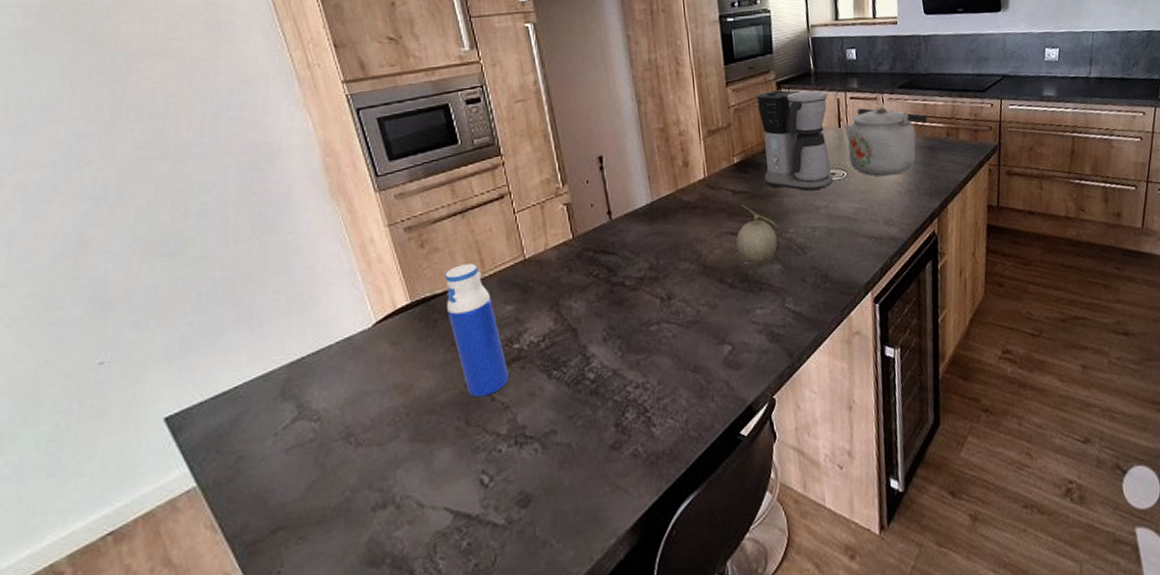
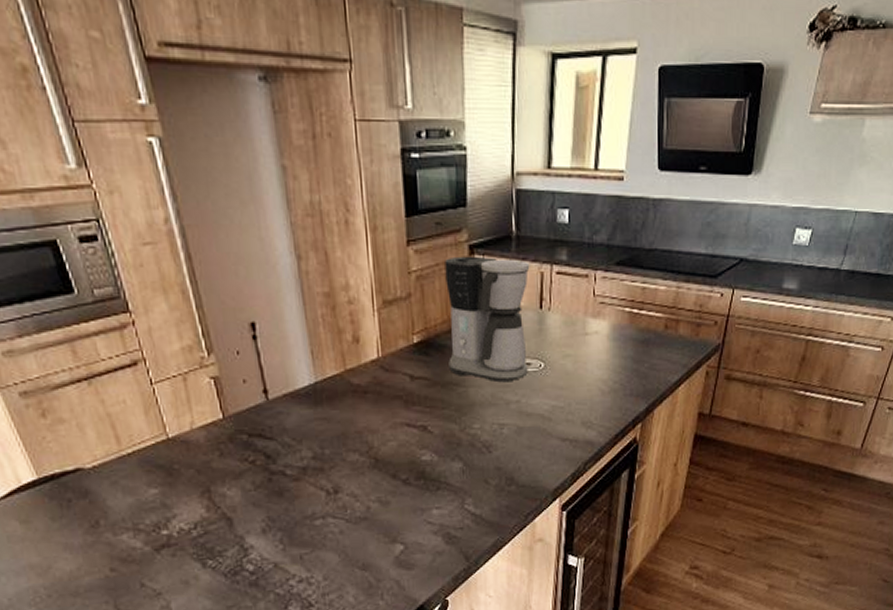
water bottle: present [445,263,509,398] -> none [74,439,159,583]
fruit: present [736,204,779,266] -> none [412,392,463,462]
kettle: present [844,106,928,177] -> none [547,286,645,372]

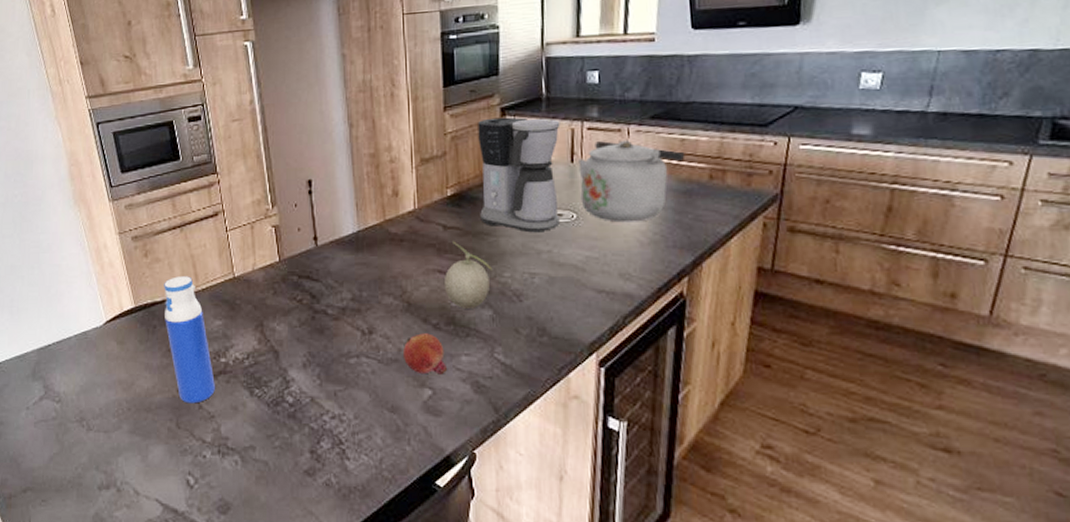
water bottle: none [74,439,159,583] -> present [164,276,215,404]
fruit: none [371,489,418,530] -> present [402,333,447,375]
fruit: none [412,392,463,462] -> present [443,241,493,309]
kettle: none [547,286,645,372] -> present [578,140,685,223]

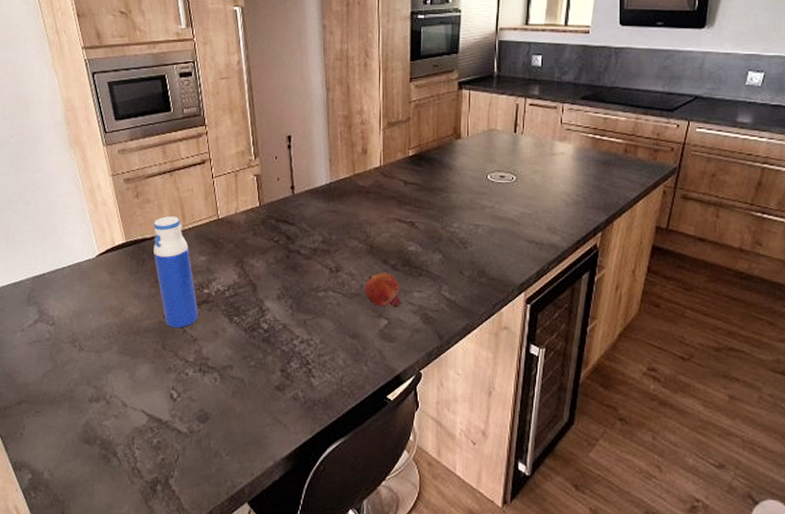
fruit: present [443,241,493,309] -> none [402,195,444,253]
coffee maker: present [478,117,561,233] -> none [436,90,507,191]
kettle: present [578,140,685,223] -> none [520,116,607,186]

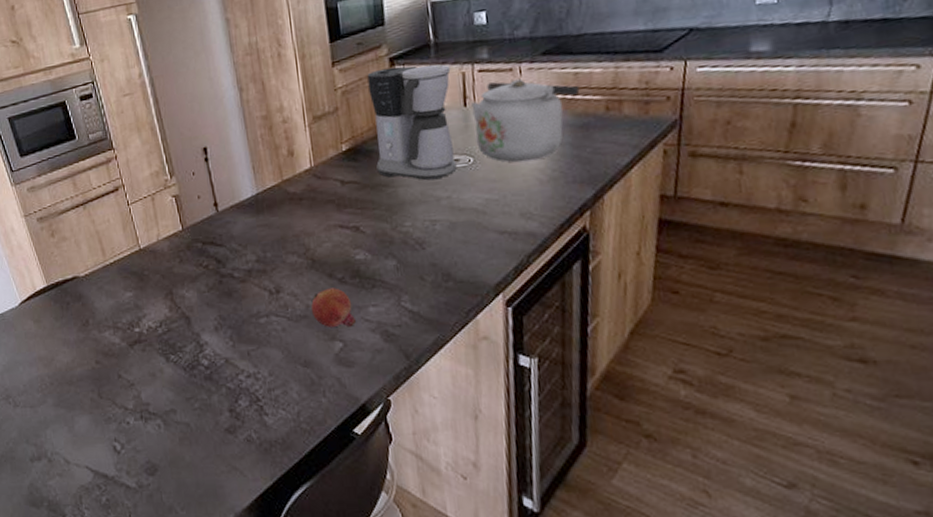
water bottle: present [153,216,198,328] -> none [73,252,132,374]
coffee maker: none [436,90,507,191] -> present [367,64,457,181]
kettle: none [520,116,607,186] -> present [471,79,580,163]

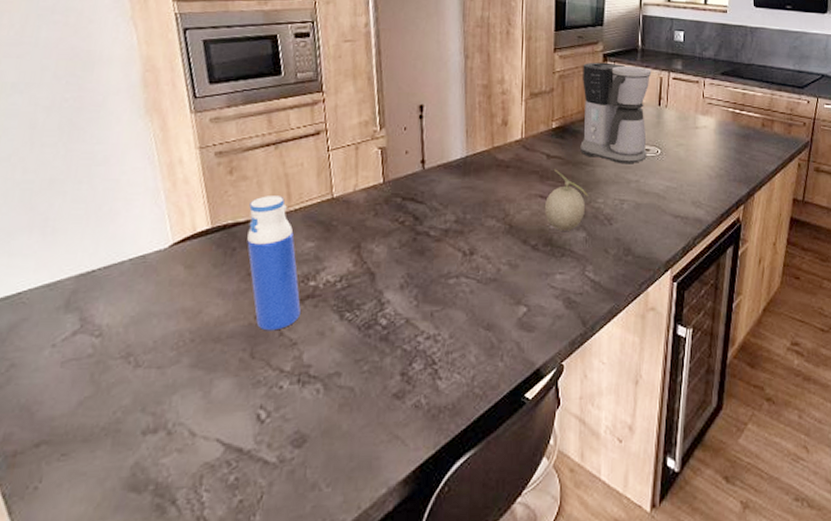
water bottle: none [73,252,132,374] -> present [247,196,301,331]
fruit: present [311,288,356,327] -> none [501,254,542,293]
fruit: none [346,195,394,261] -> present [544,169,589,231]
kettle: present [471,79,580,163] -> none [664,90,746,159]

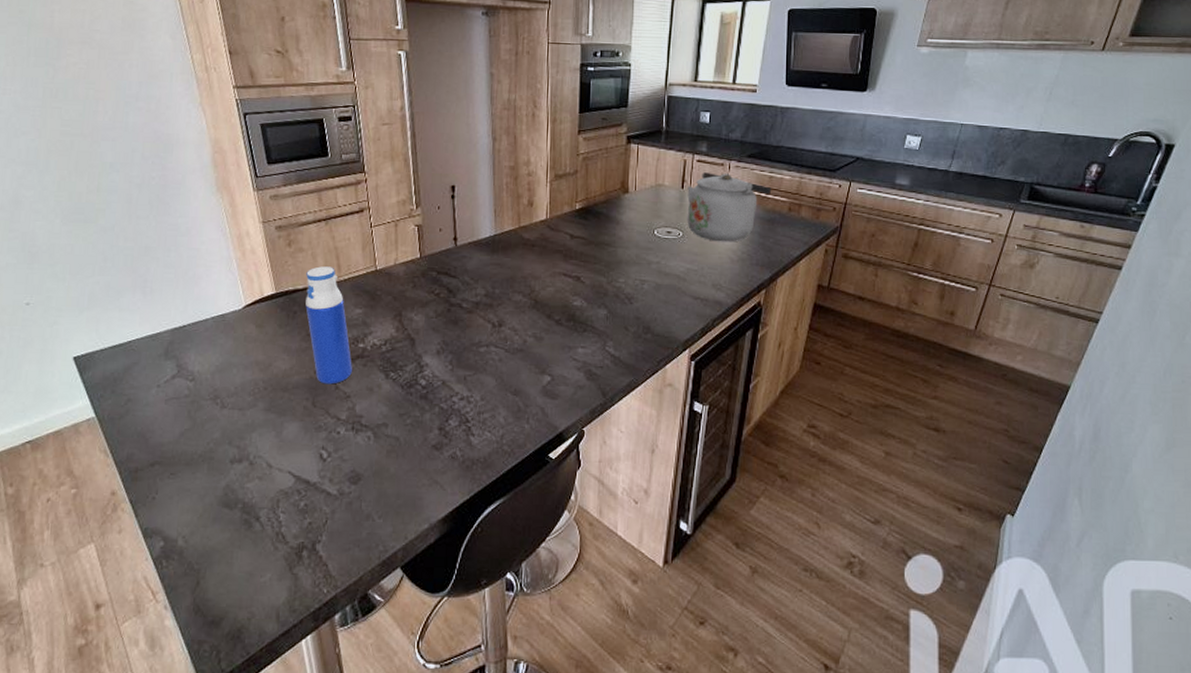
fruit: present [544,169,589,231] -> none [567,249,610,308]
coffee maker: present [580,62,652,165] -> none [603,144,675,246]
kettle: none [664,90,746,159] -> present [687,172,772,242]

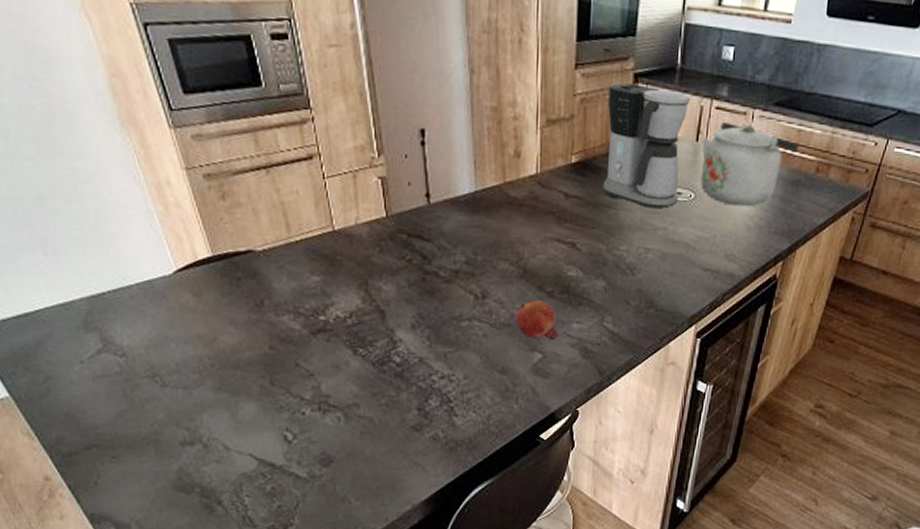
water bottle: present [305,266,352,385] -> none [248,225,314,361]
fruit: none [527,327,565,364] -> present [515,300,558,340]
coffee maker: none [603,144,675,246] -> present [603,83,691,209]

